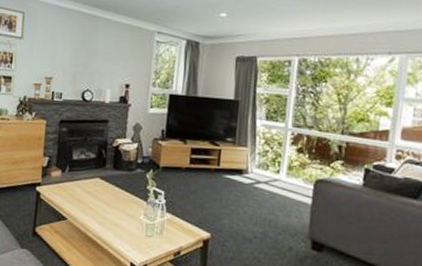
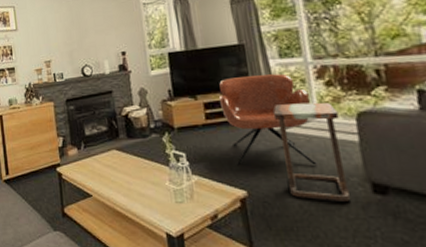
armchair: none [205,129,282,220] -> present [218,73,317,165]
side table: none [247,161,301,254] -> present [273,102,352,201]

